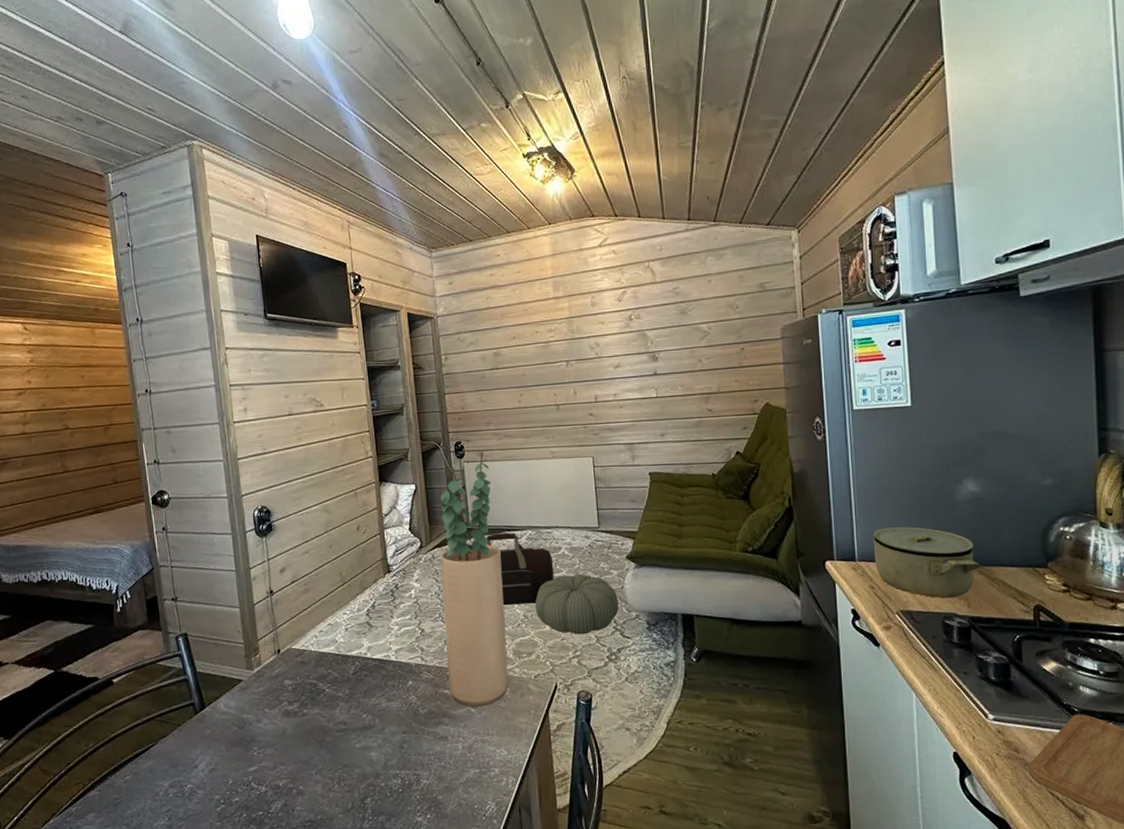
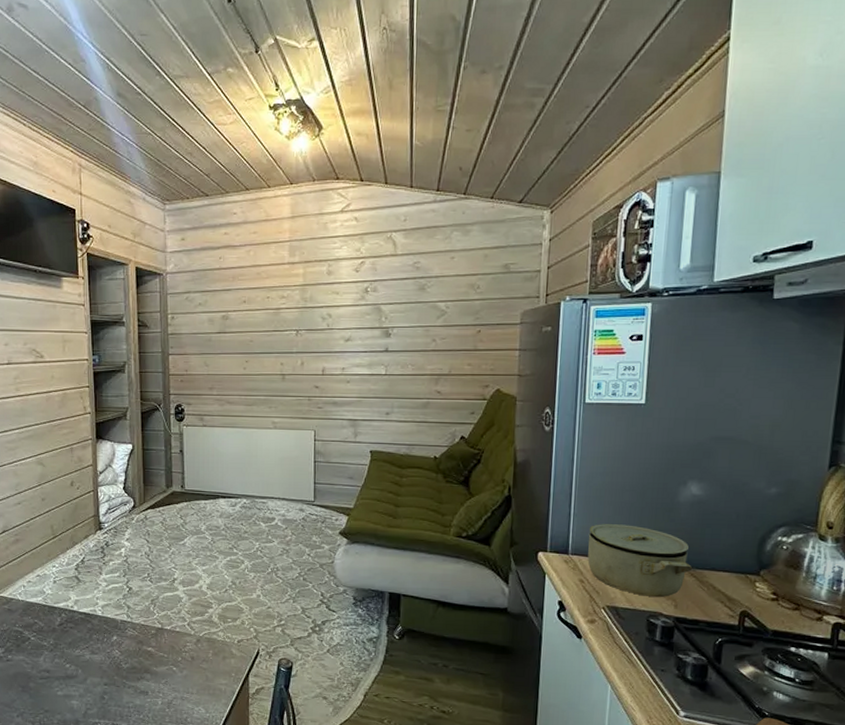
vase: present [440,451,509,706] -> none [153,416,213,665]
duffel bag: present [486,533,554,605] -> none [199,499,266,571]
pouf: present [535,573,619,635] -> none [244,545,327,605]

